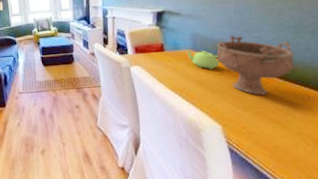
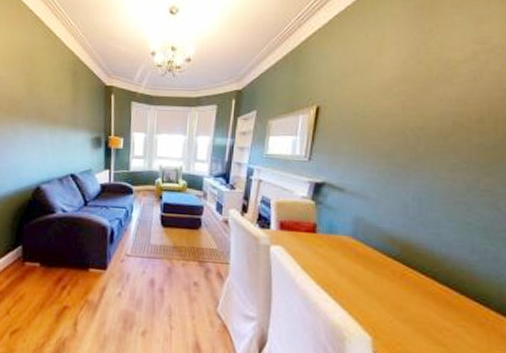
teapot: present [185,50,220,70] -> none [342,236,383,265]
decorative bowl: present [216,35,294,96] -> none [380,227,478,309]

